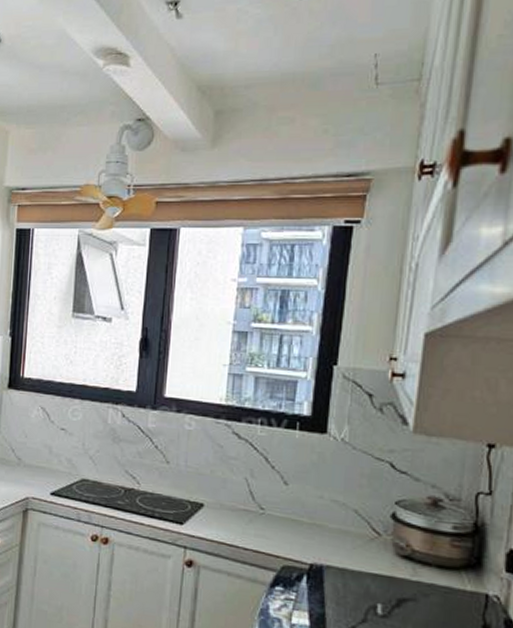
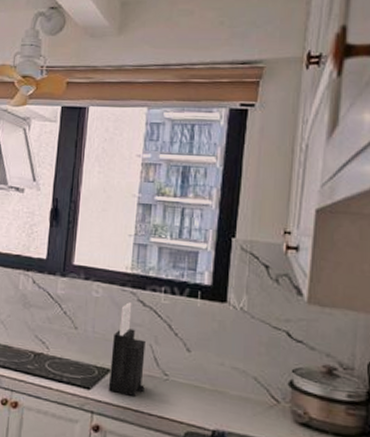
knife block: none [202,435,241,531] -> present [109,302,146,396]

